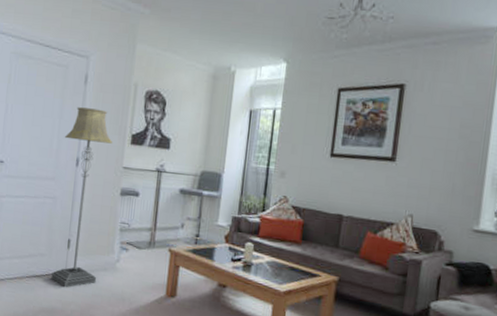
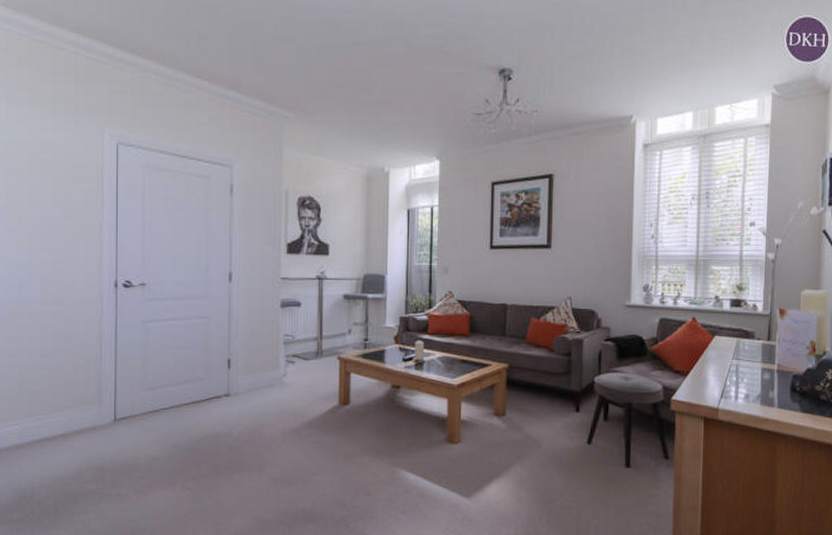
floor lamp: present [51,107,112,288] -> none [212,219,267,410]

